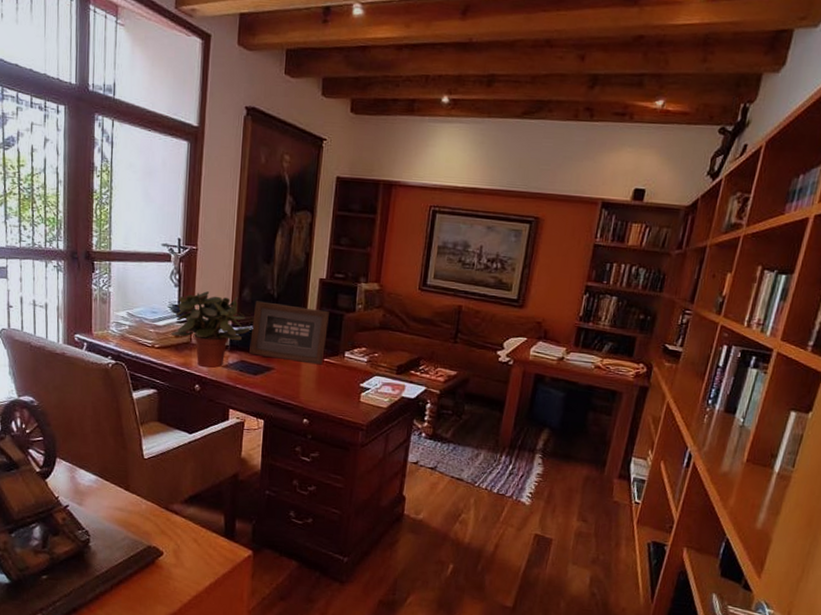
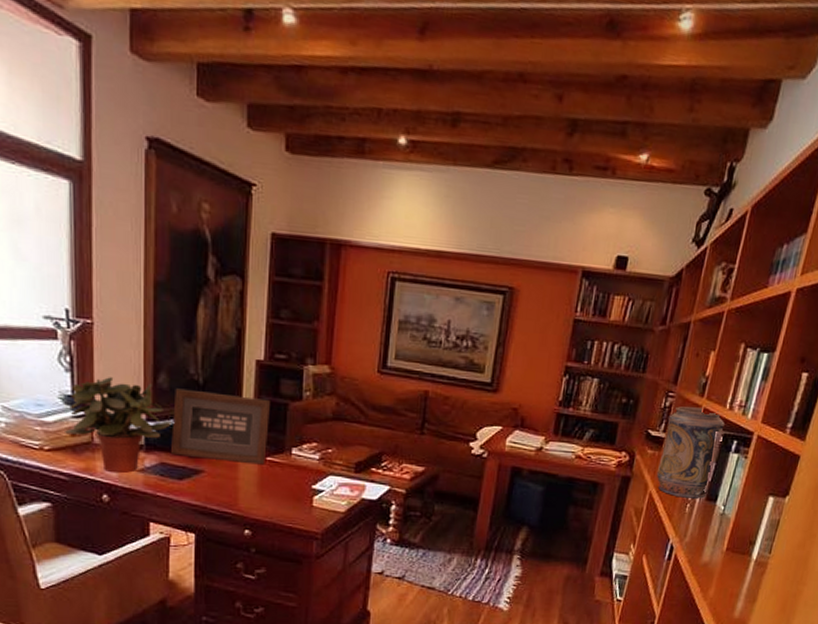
decorative vase: none [674,323,743,411] -> present [656,406,725,499]

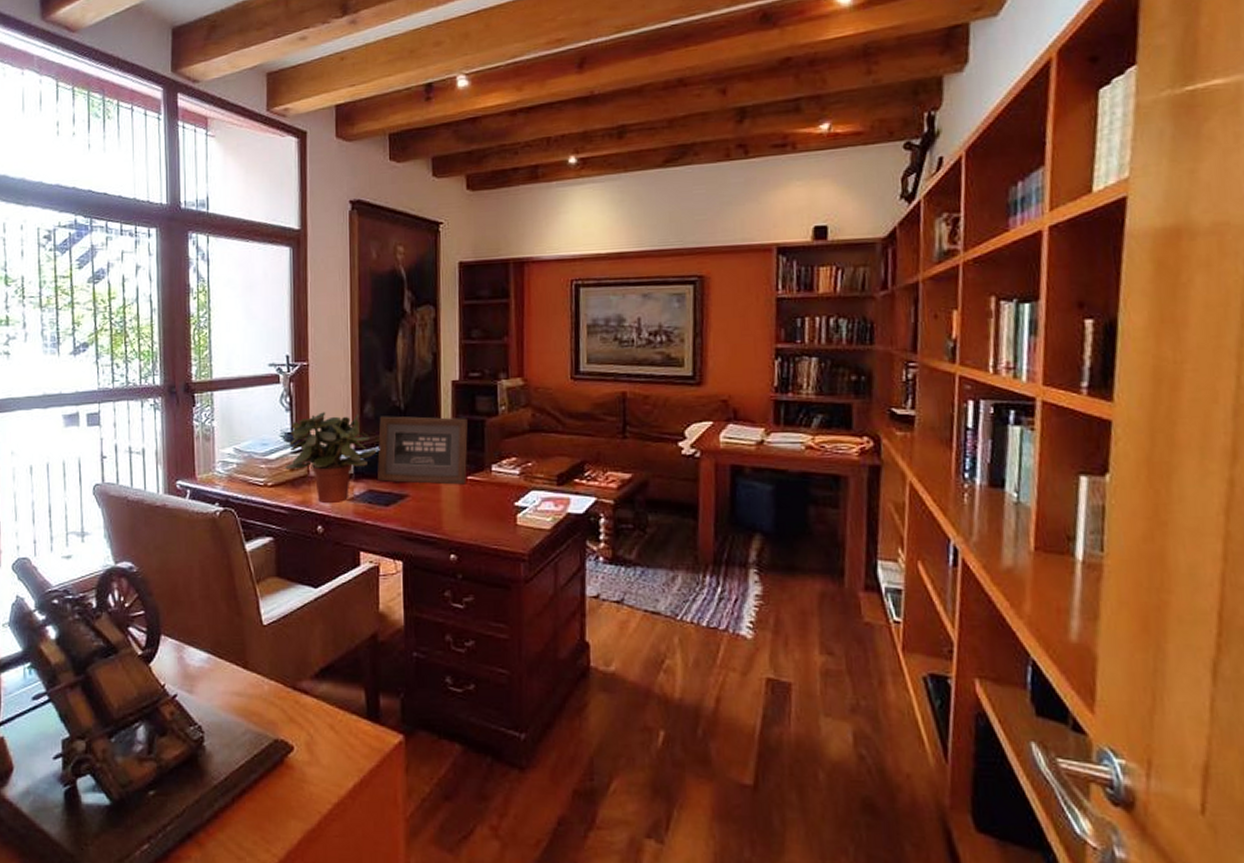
decorative vase: present [656,406,725,499] -> none [913,376,992,486]

